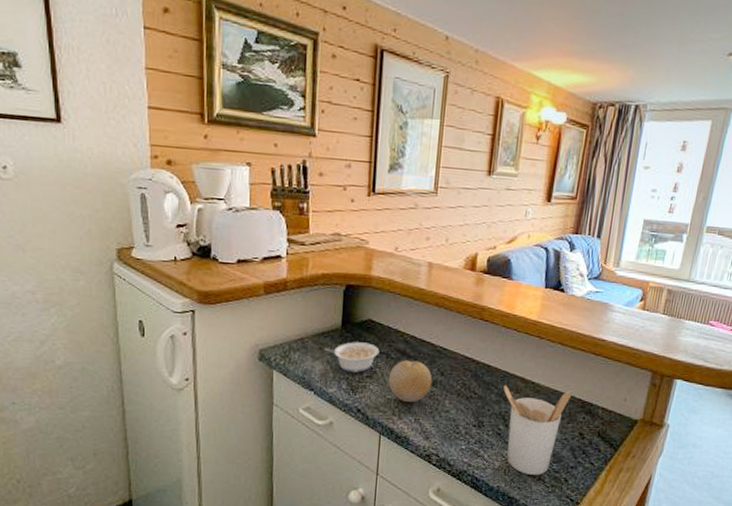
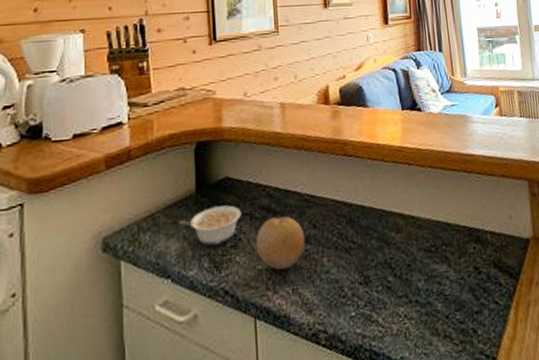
utensil holder: present [503,385,572,476] -> none [383,219,456,334]

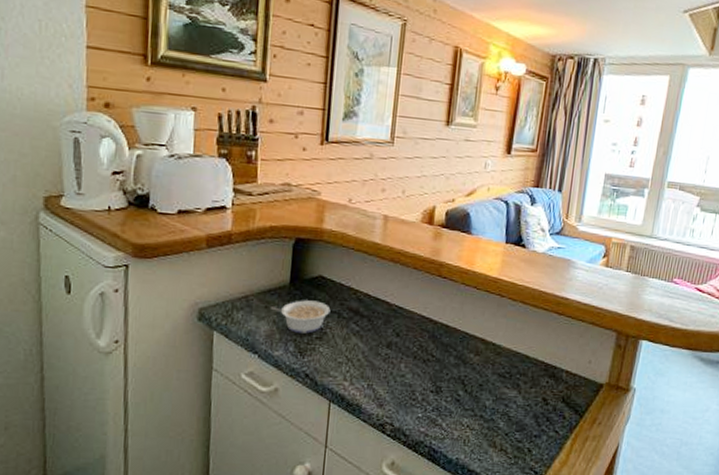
fruit: present [255,216,306,270] -> none [339,319,387,367]

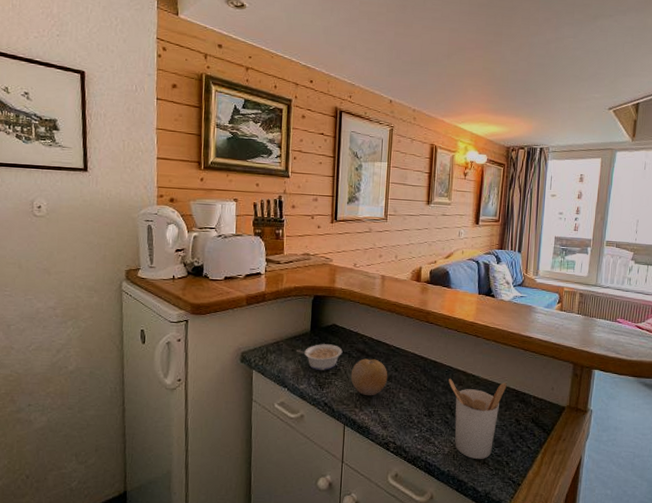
fruit: none [339,319,387,367] -> present [350,358,388,396]
utensil holder: none [462,346,535,446] -> present [448,378,507,460]

